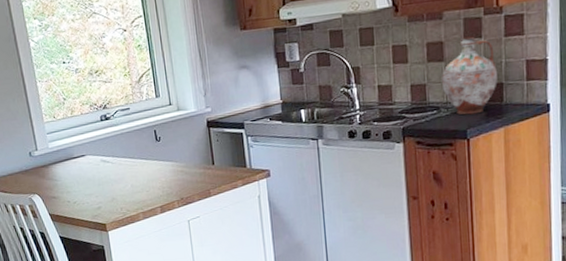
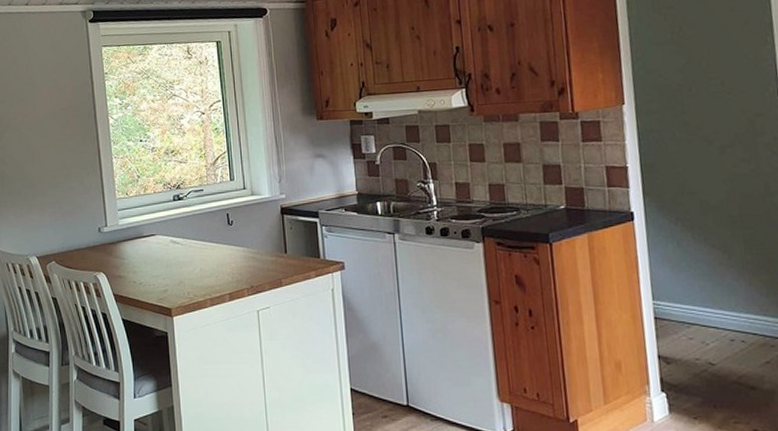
ceramic jug: present [442,36,497,115] -> none [520,139,578,218]

